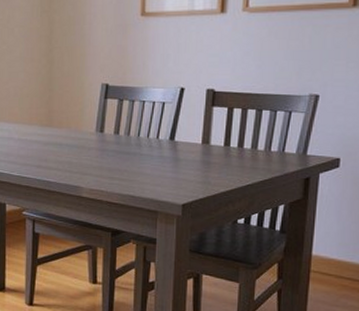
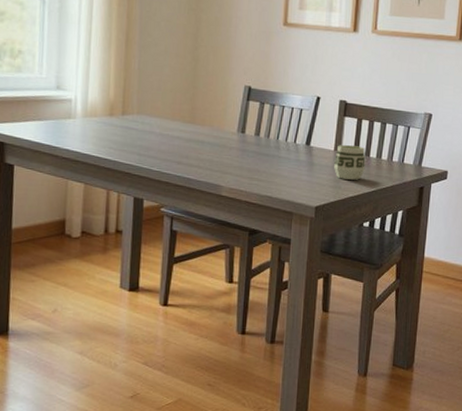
cup: none [202,137,239,174] -> present [334,145,366,180]

